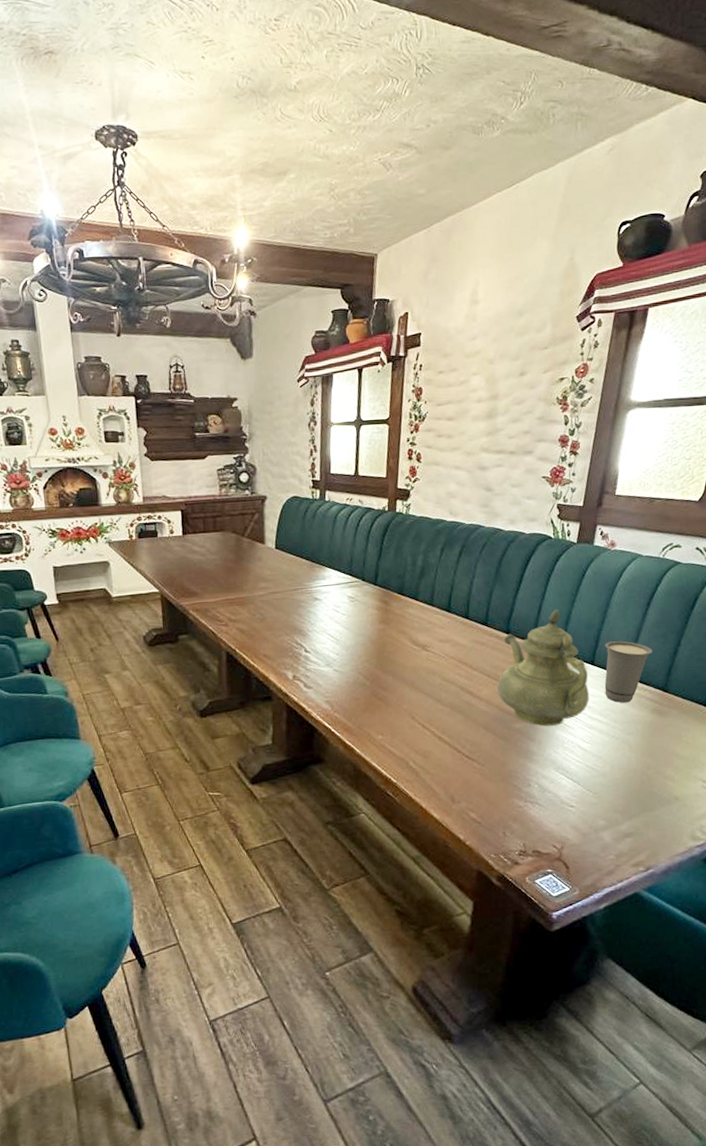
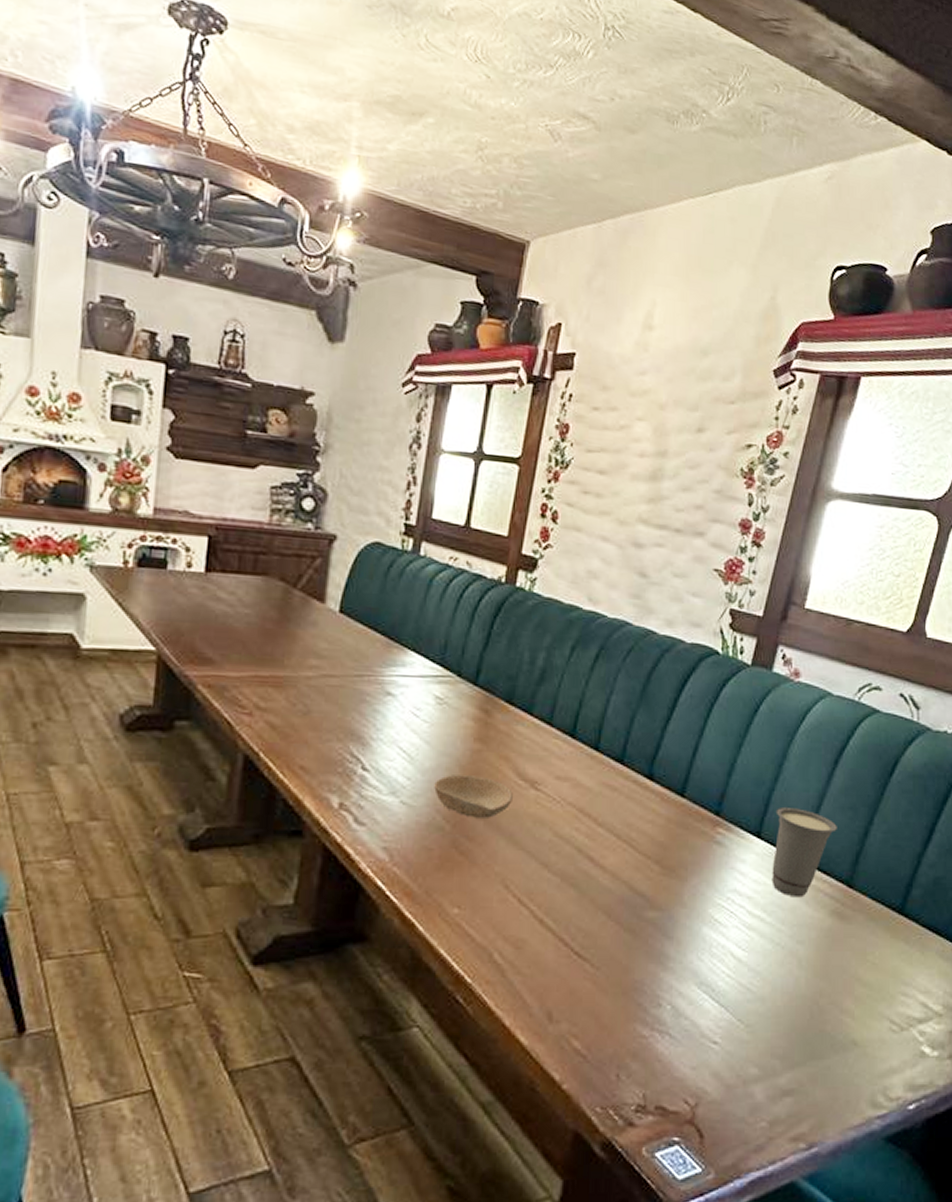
bowl: none [355,646,411,675] -> present [434,775,513,818]
teapot: present [497,609,589,726] -> none [628,752,751,920]

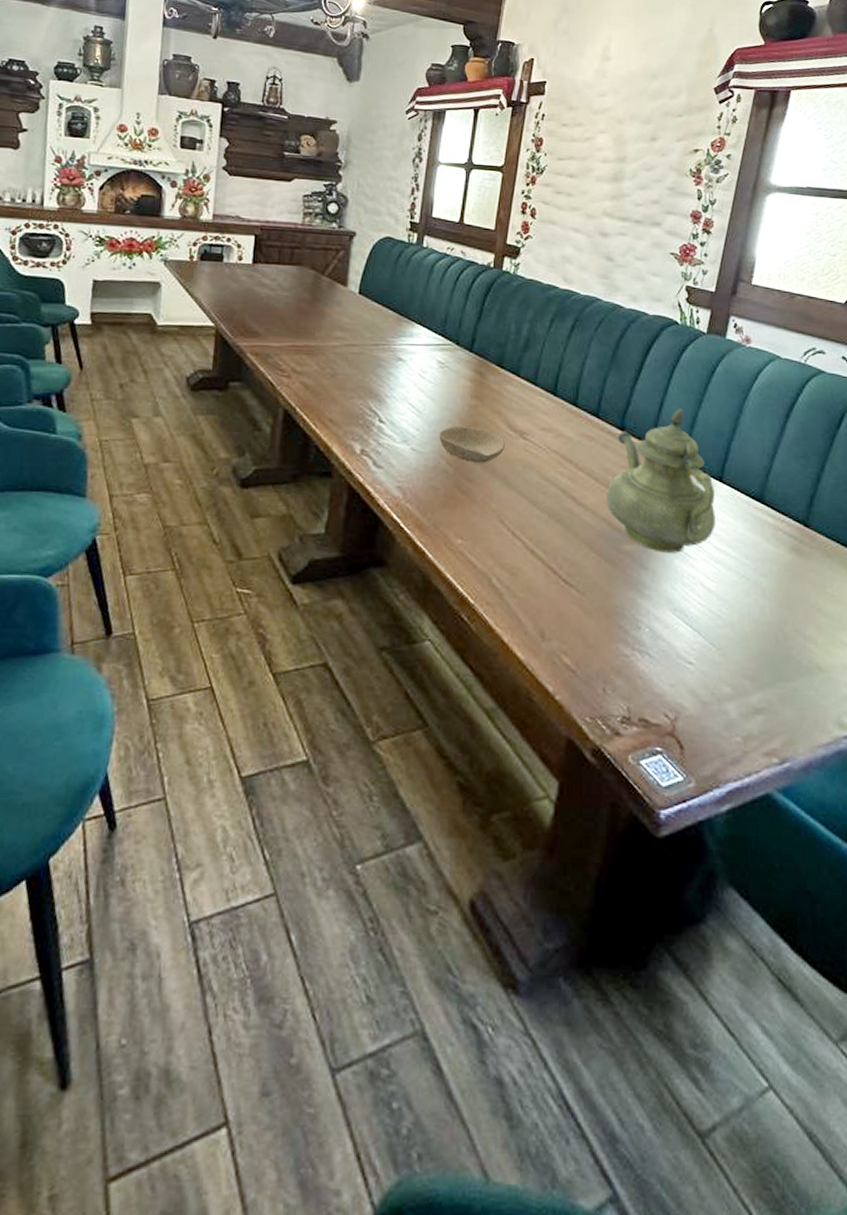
teapot: none [628,752,751,920] -> present [606,408,716,553]
cup: present [771,806,837,898] -> none [734,454,792,535]

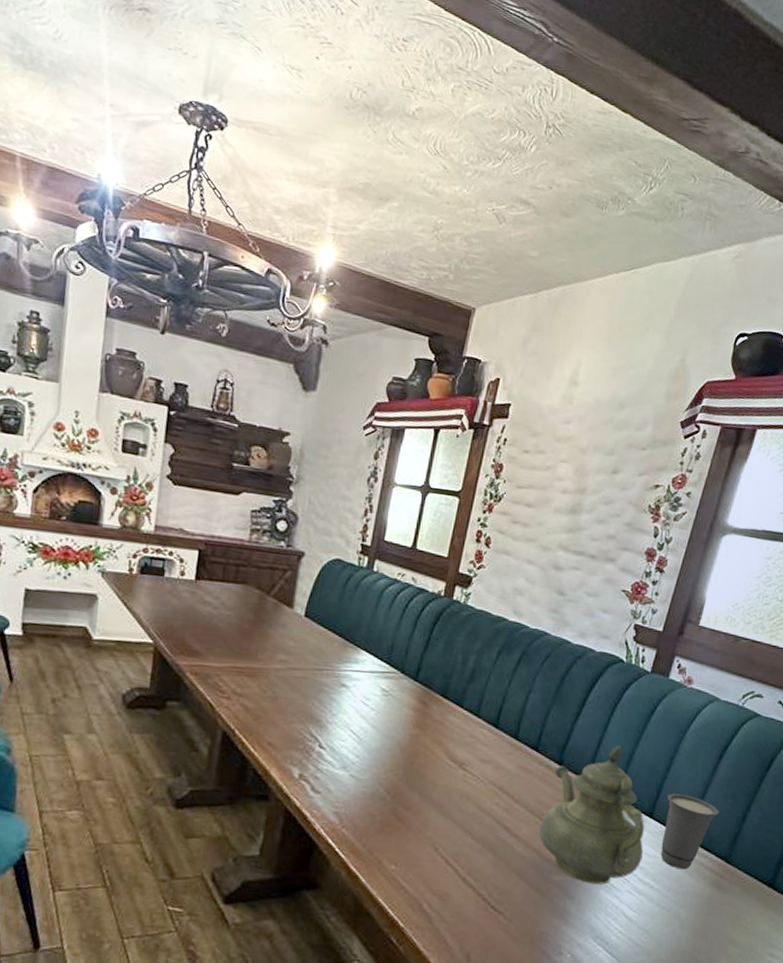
bowl: present [439,426,505,463] -> none [378,754,444,792]
cup: none [734,454,792,535] -> present [661,792,719,870]

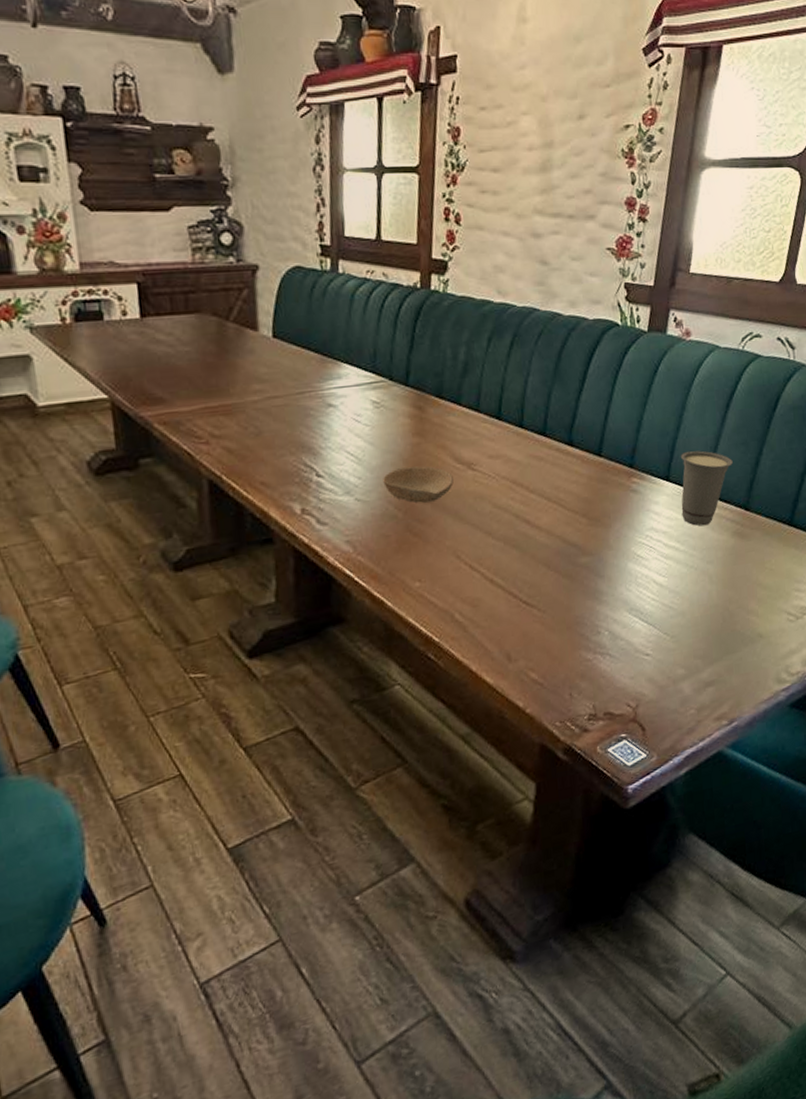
bowl: none [378,754,444,792] -> present [383,465,454,504]
teapot: present [539,745,644,885] -> none [559,413,665,559]

